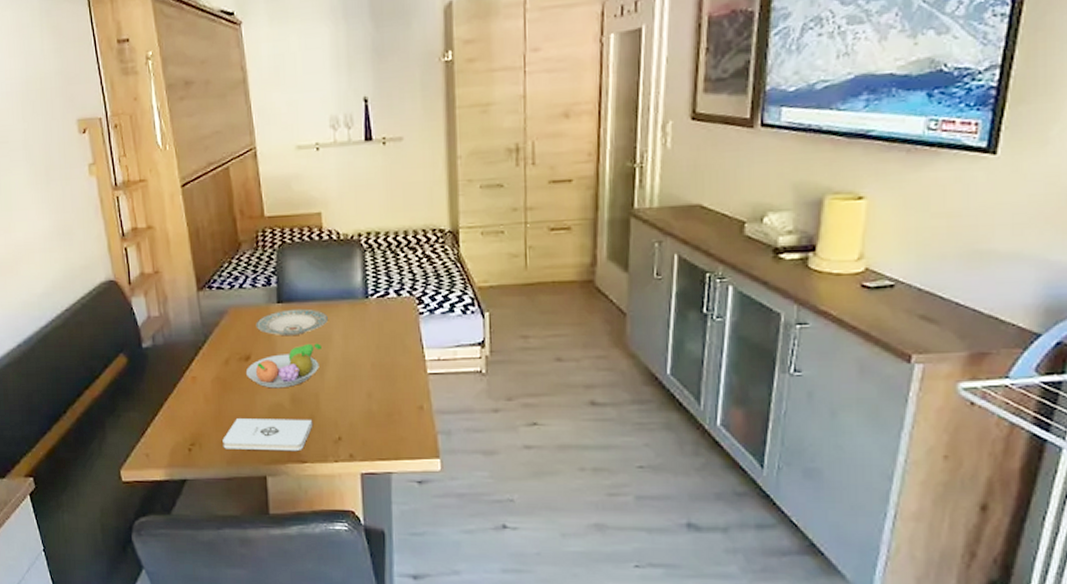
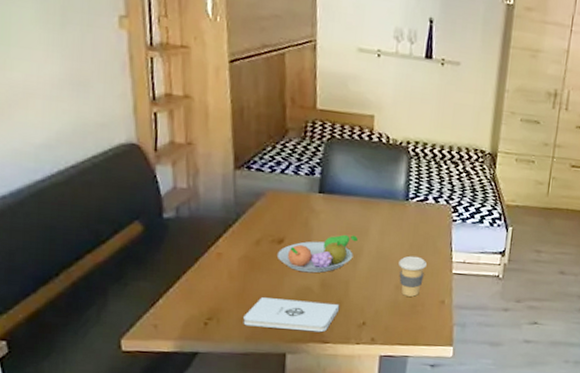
plate: present [255,308,329,337] -> none [293,200,369,226]
coffee cup: none [367,358,397,404] -> present [399,255,427,297]

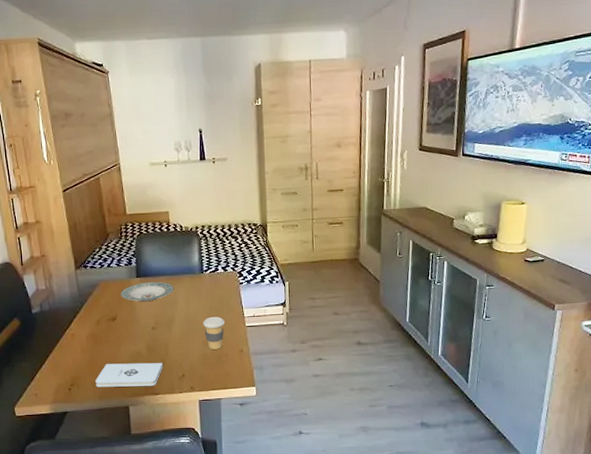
fruit bowl: present [276,234,358,273] -> none [112,306,170,341]
plate: none [293,200,369,226] -> present [120,281,175,302]

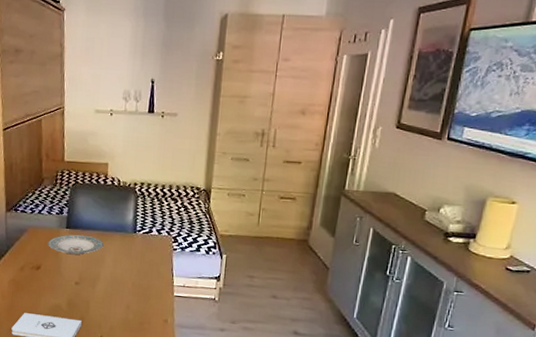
coffee cup: present [203,316,225,350] -> none [129,280,152,316]

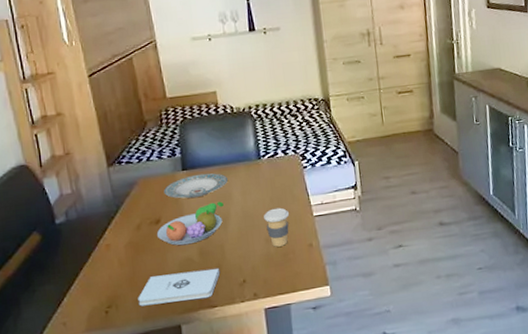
fruit bowl: none [35,262,96,294] -> present [156,201,224,246]
coffee cup: none [129,280,152,316] -> present [264,207,289,247]

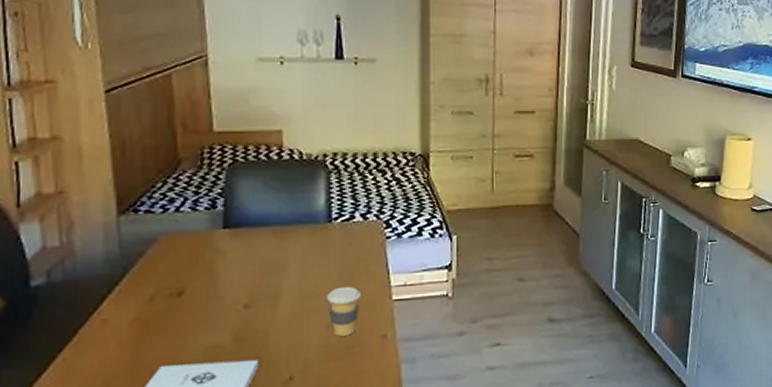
fruit bowl: present [156,201,224,246] -> none [176,272,275,327]
plate: present [163,173,228,199] -> none [193,234,285,266]

